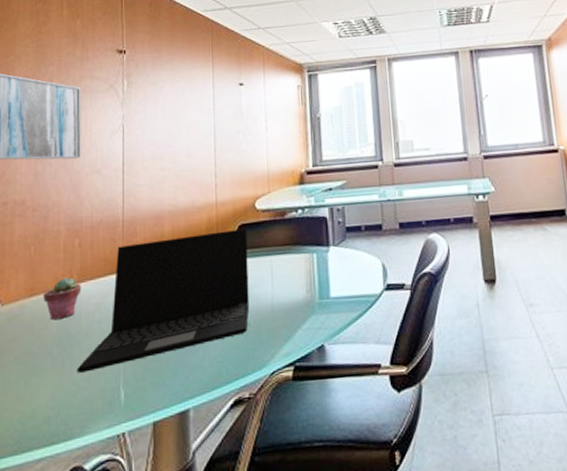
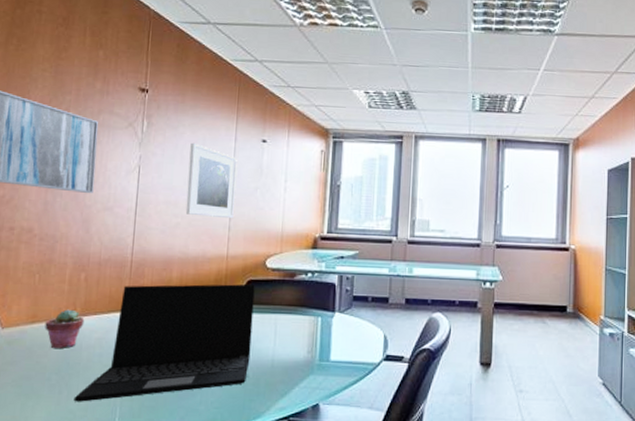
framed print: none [170,95,218,167] -> present [185,142,237,219]

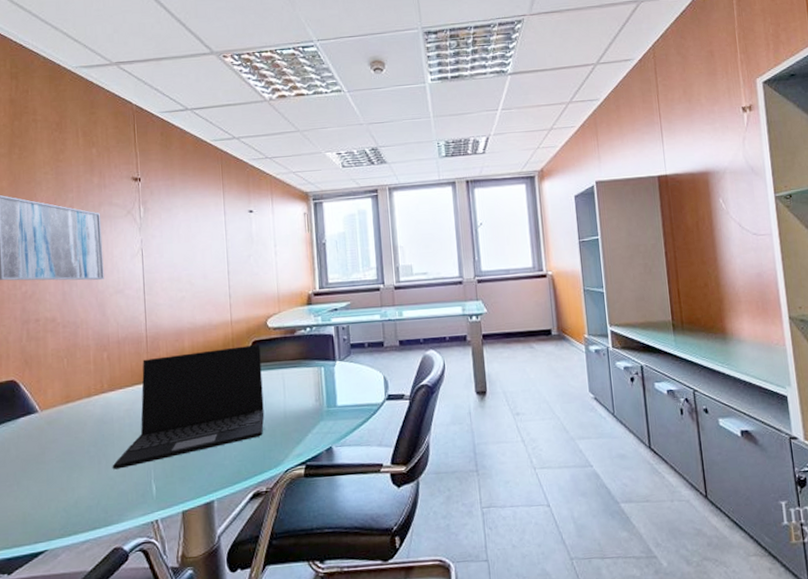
potted succulent: present [45,309,85,348] -> none [78,386,112,423]
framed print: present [185,142,237,219] -> none [185,221,232,288]

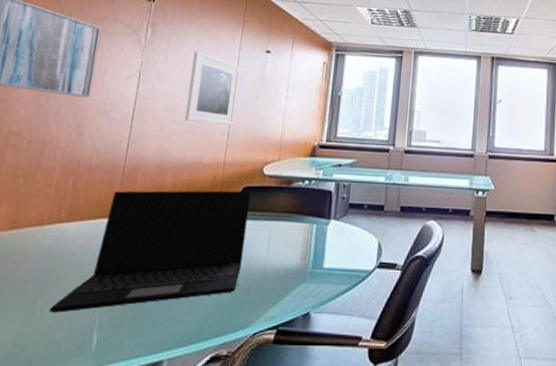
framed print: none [185,221,232,288] -> present [184,51,241,126]

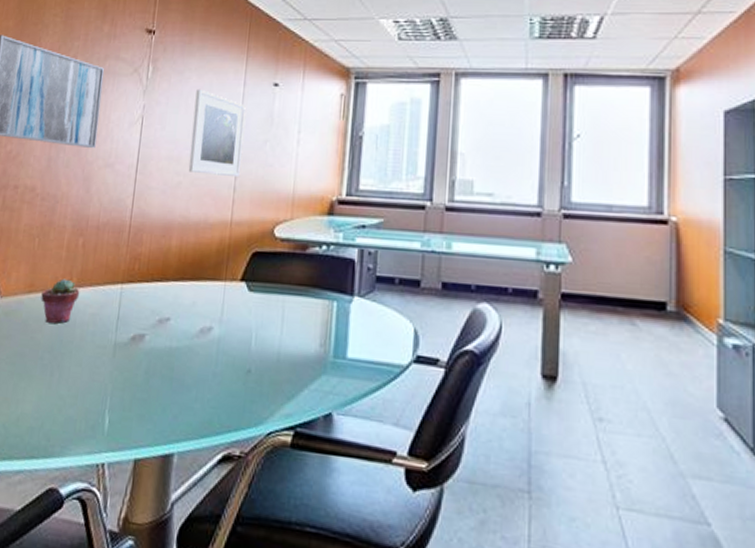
potted succulent: none [24,215,69,256] -> present [41,278,80,323]
laptop: present [49,190,251,313] -> none [64,254,261,388]

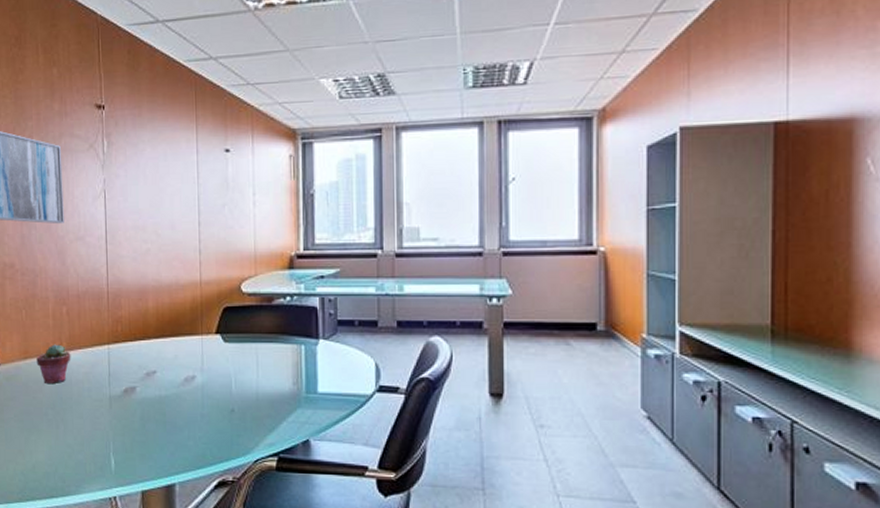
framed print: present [188,88,246,178] -> none [152,159,203,241]

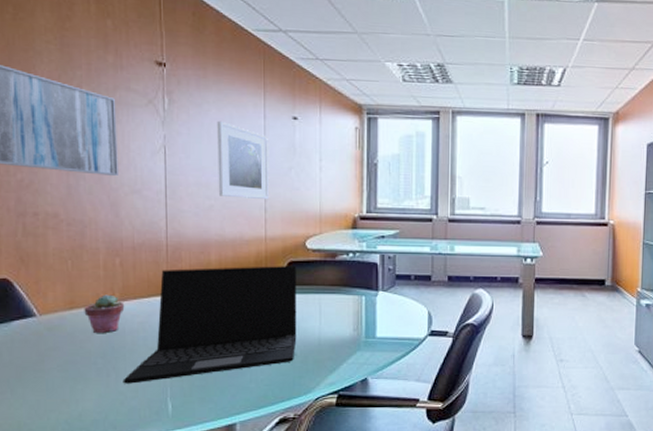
laptop: none [70,311,234,437] -> present [122,265,297,384]
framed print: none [152,159,203,241] -> present [217,120,269,200]

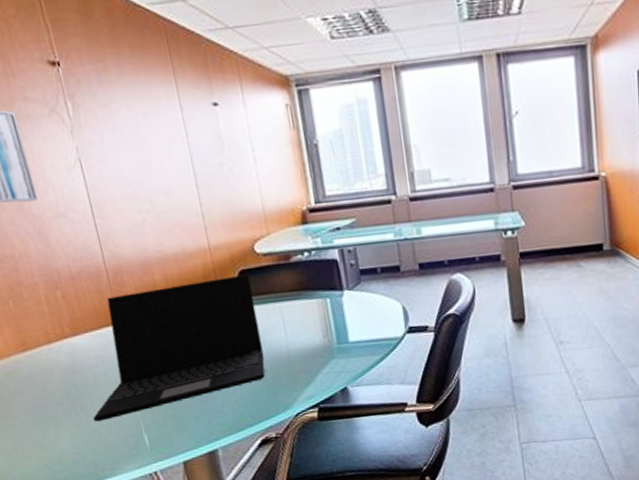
potted succulent: present [84,294,125,333] -> none [36,331,78,373]
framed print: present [217,120,269,200] -> none [130,120,204,208]

